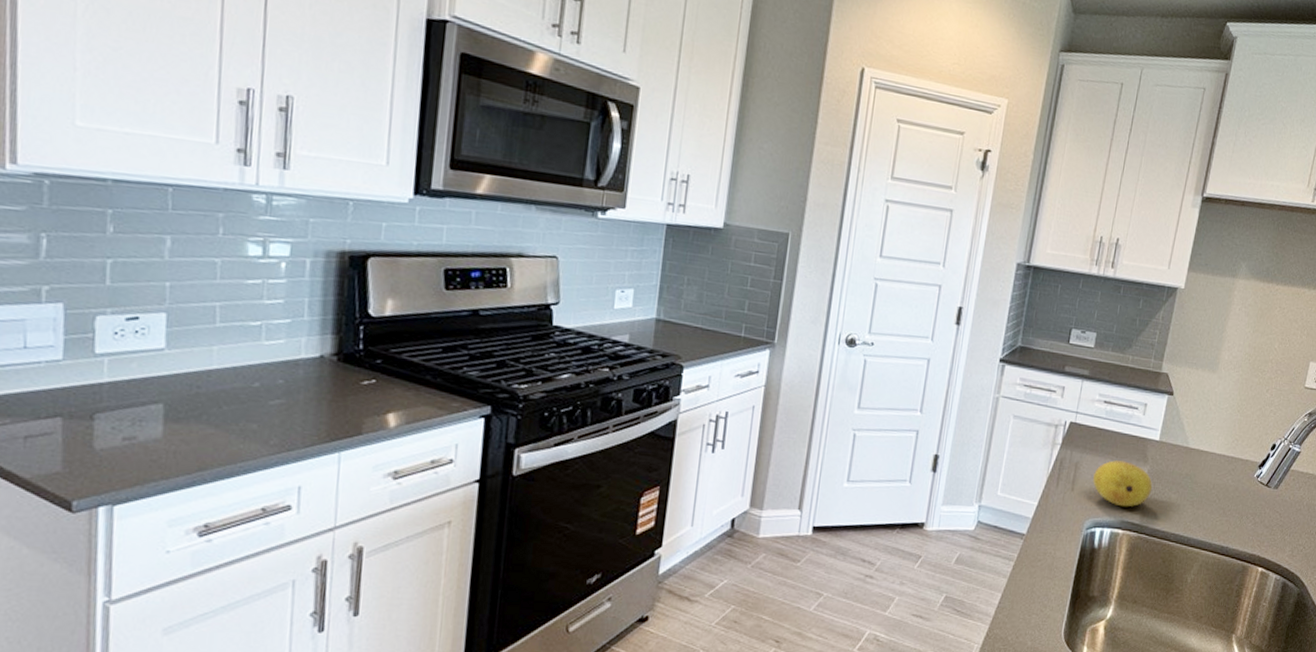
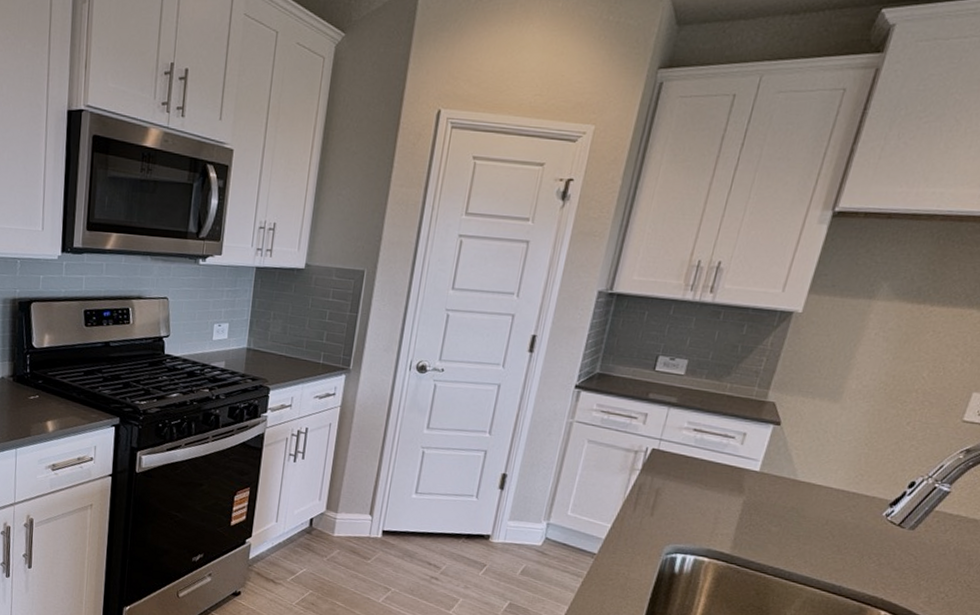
fruit: present [1093,460,1153,507] -> none [676,488,748,536]

